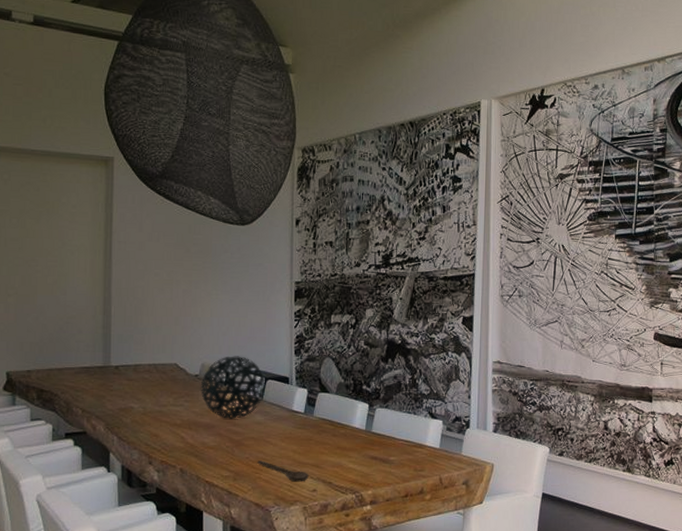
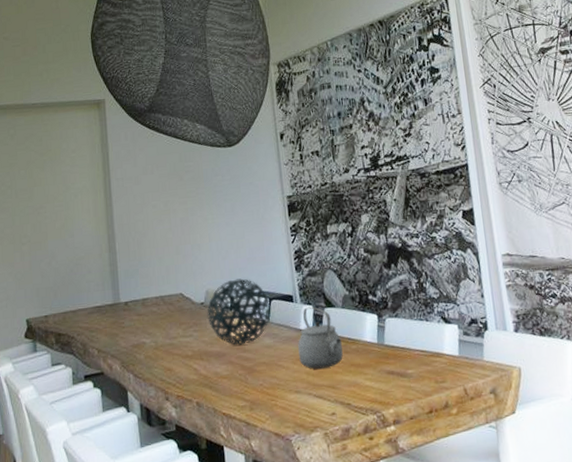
wooden spoon: present [257,460,309,482] -> none [271,386,326,407]
tea kettle: none [288,390,331,448] -> present [298,306,343,369]

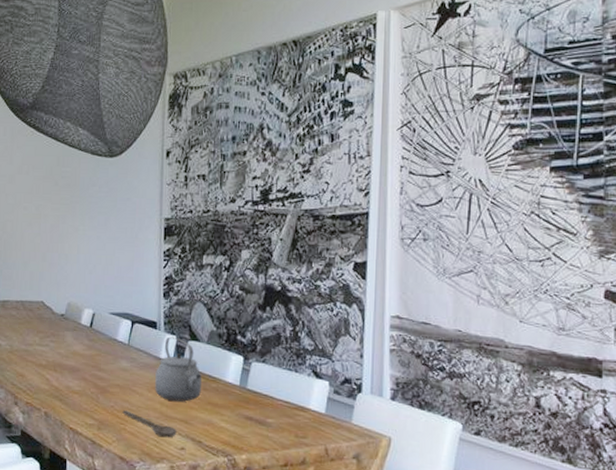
decorative orb: present [207,278,272,345] -> none [66,296,133,363]
wooden spoon: none [271,386,326,407] -> present [122,410,177,438]

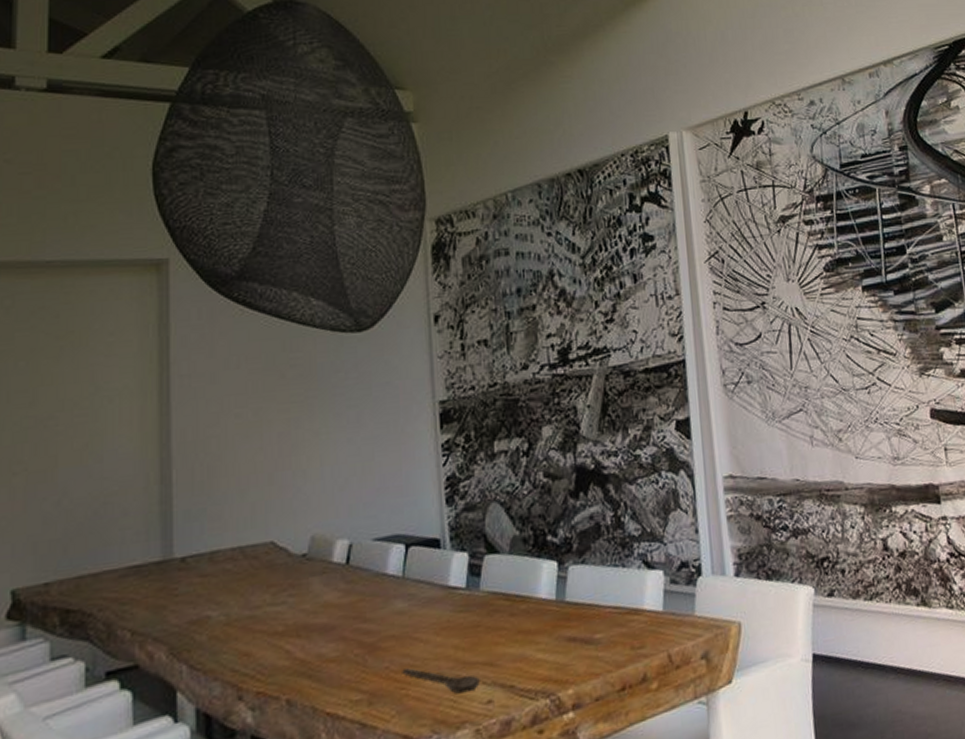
tea kettle: present [155,336,202,402] -> none [444,553,507,641]

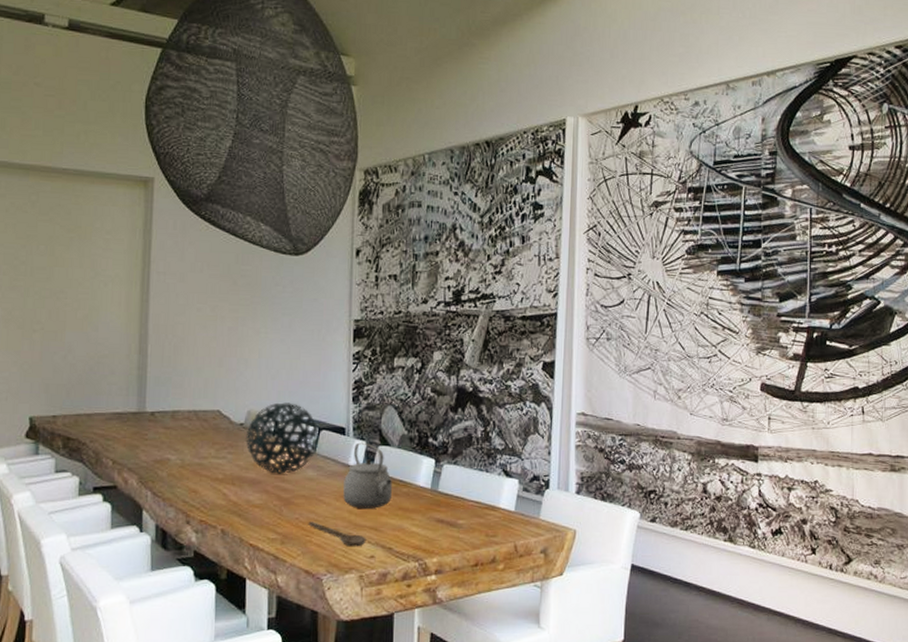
decorative orb: none [310,517,408,613] -> present [245,402,320,474]
tea kettle: none [444,553,507,641] -> present [343,442,392,509]

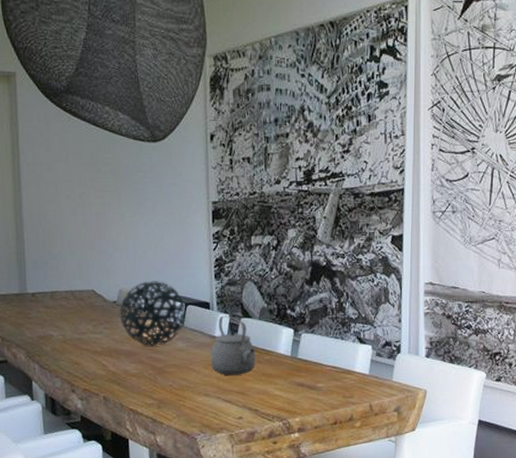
wooden spoon: present [308,521,366,547] -> none [181,388,234,410]

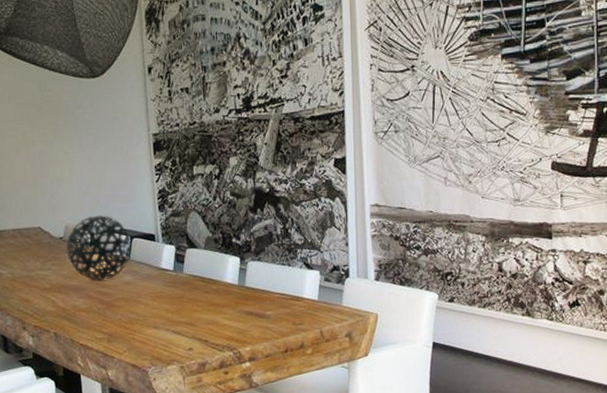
tea kettle: present [211,315,255,375] -> none [158,246,203,307]

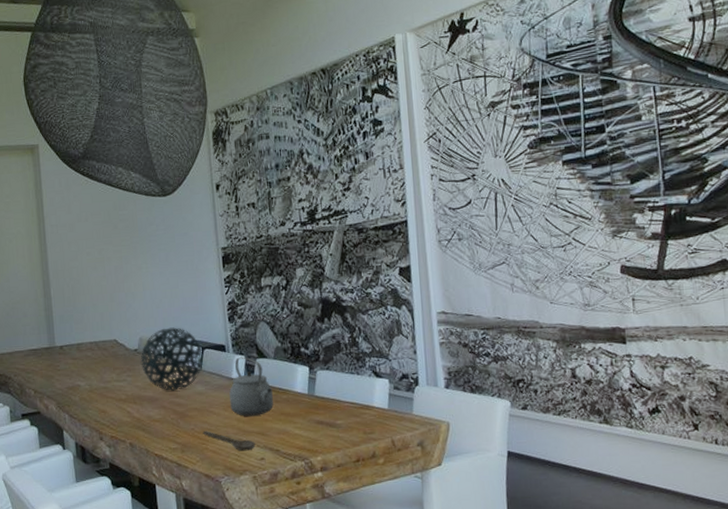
wooden spoon: none [130,321,184,342] -> present [202,431,255,451]
tea kettle: none [158,246,203,307] -> present [229,357,274,416]

